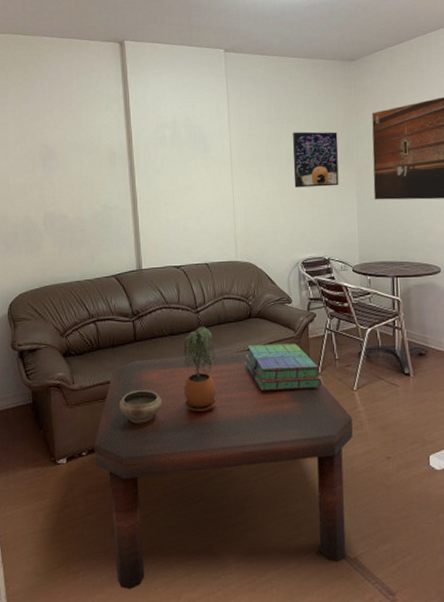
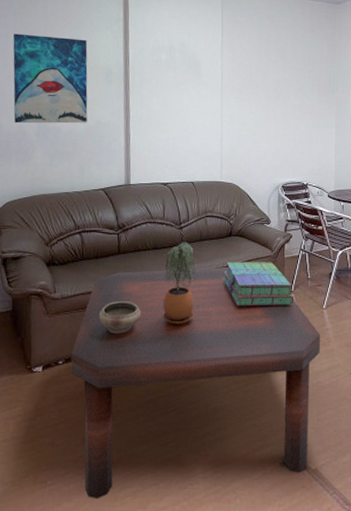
wall art: none [13,120,94,213] -> present [13,33,88,124]
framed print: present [292,131,339,188] -> none [279,64,321,117]

